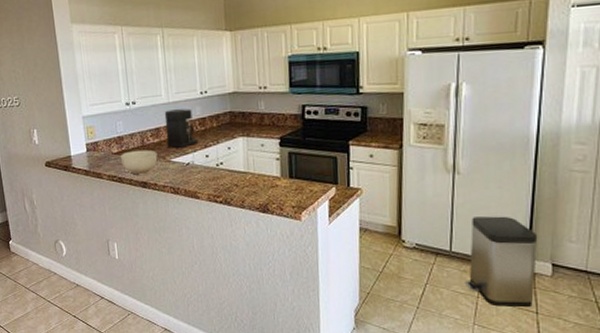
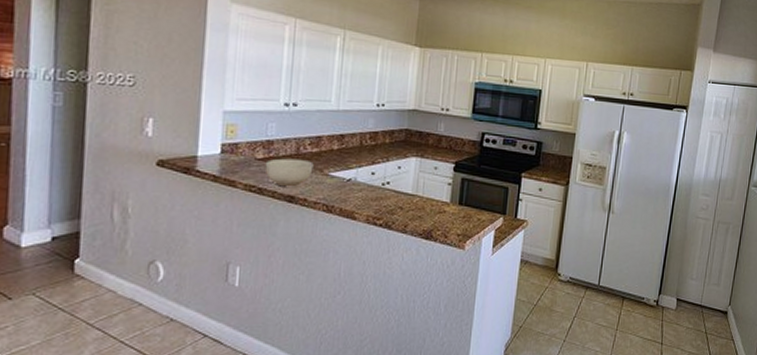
coffee maker: present [164,108,199,149] -> none [328,117,366,163]
pedal bin: present [464,216,538,307] -> none [607,254,669,338]

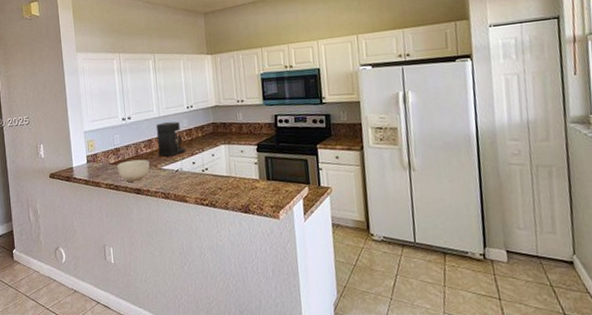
coffee maker: none [328,117,366,163] -> present [155,121,186,157]

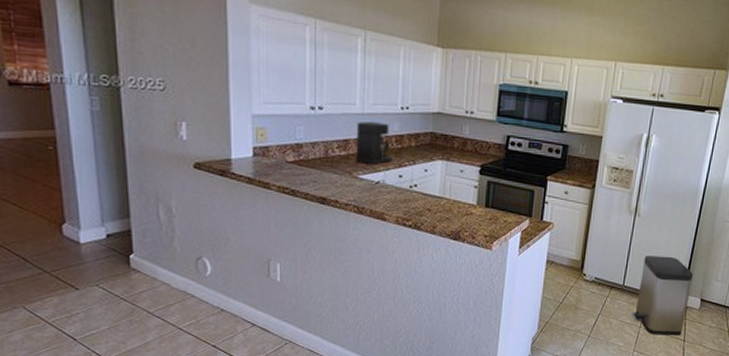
bowl: present [116,159,150,183] -> none [296,161,342,189]
pedal bin: none [430,207,495,295] -> present [631,256,694,335]

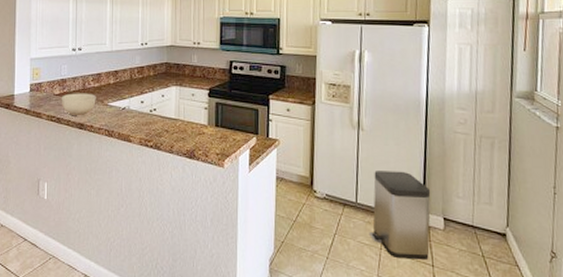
bowl: none [296,161,342,189] -> present [61,93,96,116]
coffee maker: present [356,121,393,166] -> none [106,56,136,94]

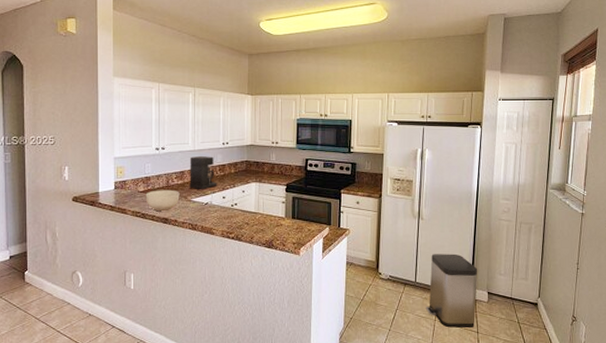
coffee maker: none [106,56,136,94] -> present [189,155,218,190]

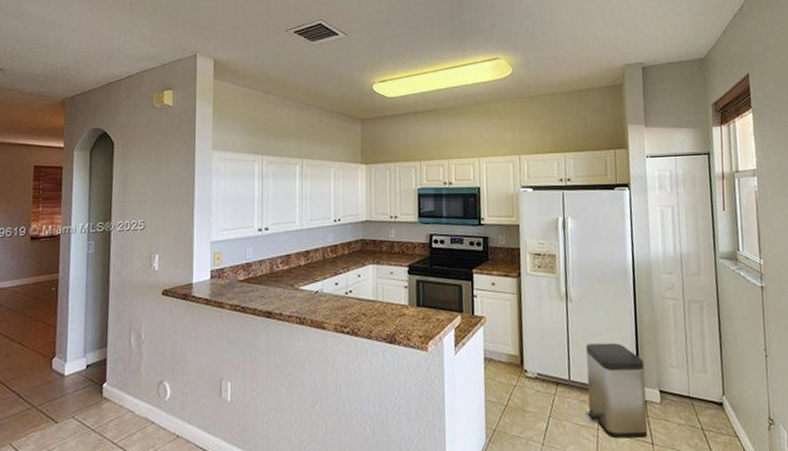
bowl: present [145,190,180,212] -> none [246,277,285,304]
coffee maker: present [189,155,218,190] -> none [296,235,329,276]

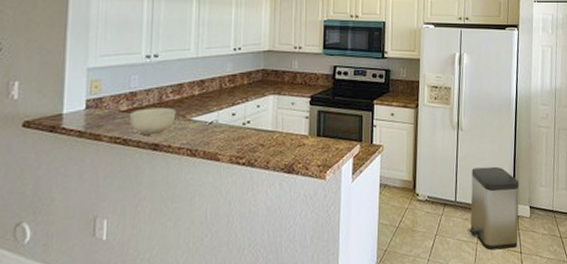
bowl: none [246,277,285,304] -> present [129,107,176,136]

